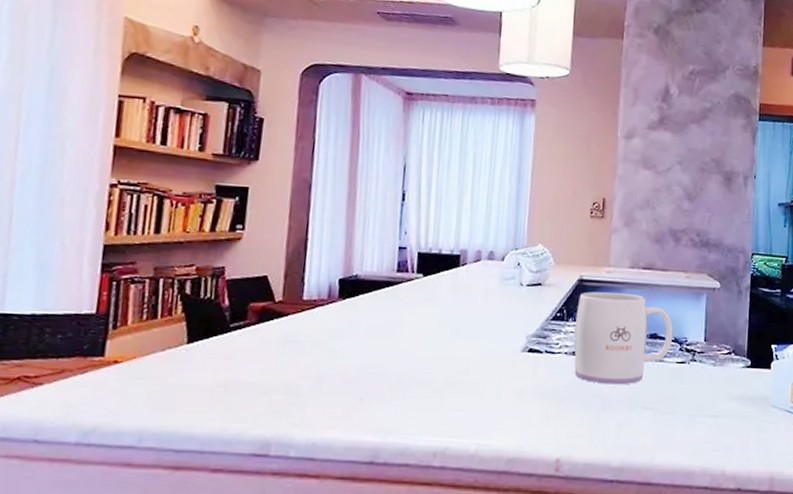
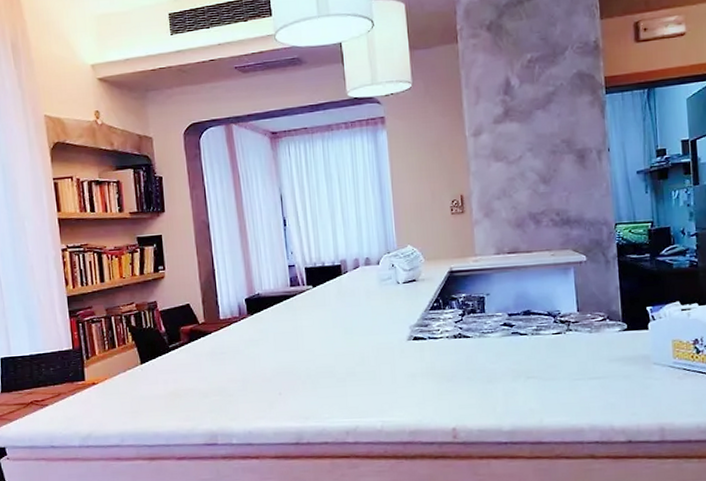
mug: present [574,291,673,385] -> none [451,277,546,361]

